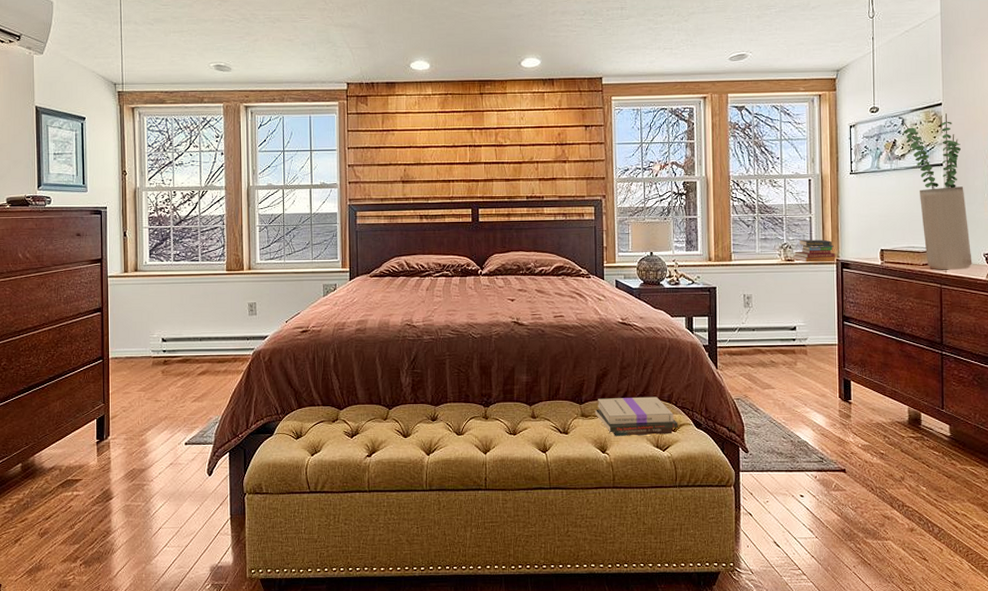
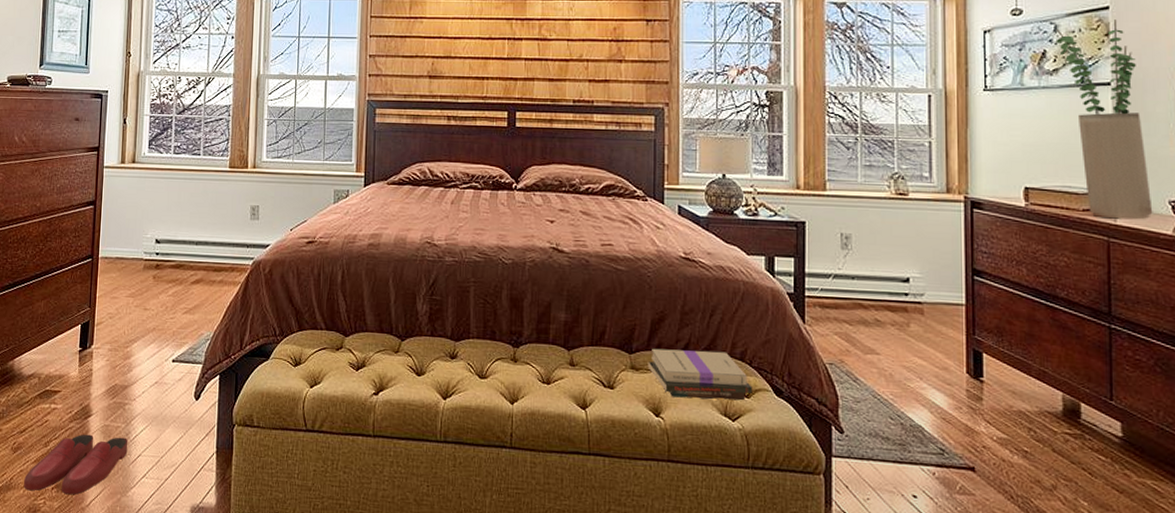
slippers: none [52,514,149,569] -> present [23,434,128,495]
books: present [793,239,835,263] -> none [907,169,963,200]

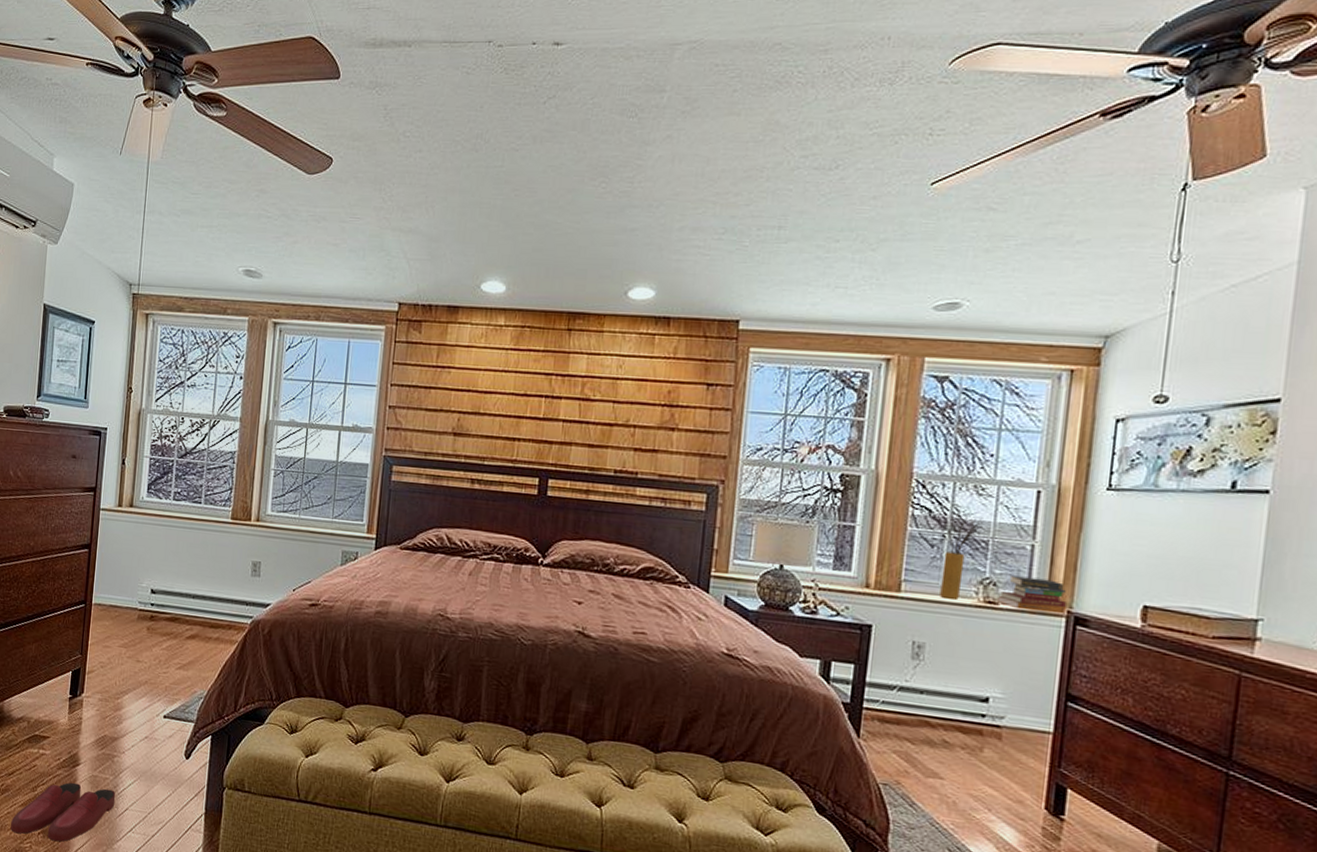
books: present [647,348,753,401] -> none [674,749,792,815]
vase: none [856,116,889,195] -> present [940,510,985,601]
books: none [907,169,963,200] -> present [997,575,1066,615]
vase: present [1055,19,1153,220] -> none [1205,415,1306,654]

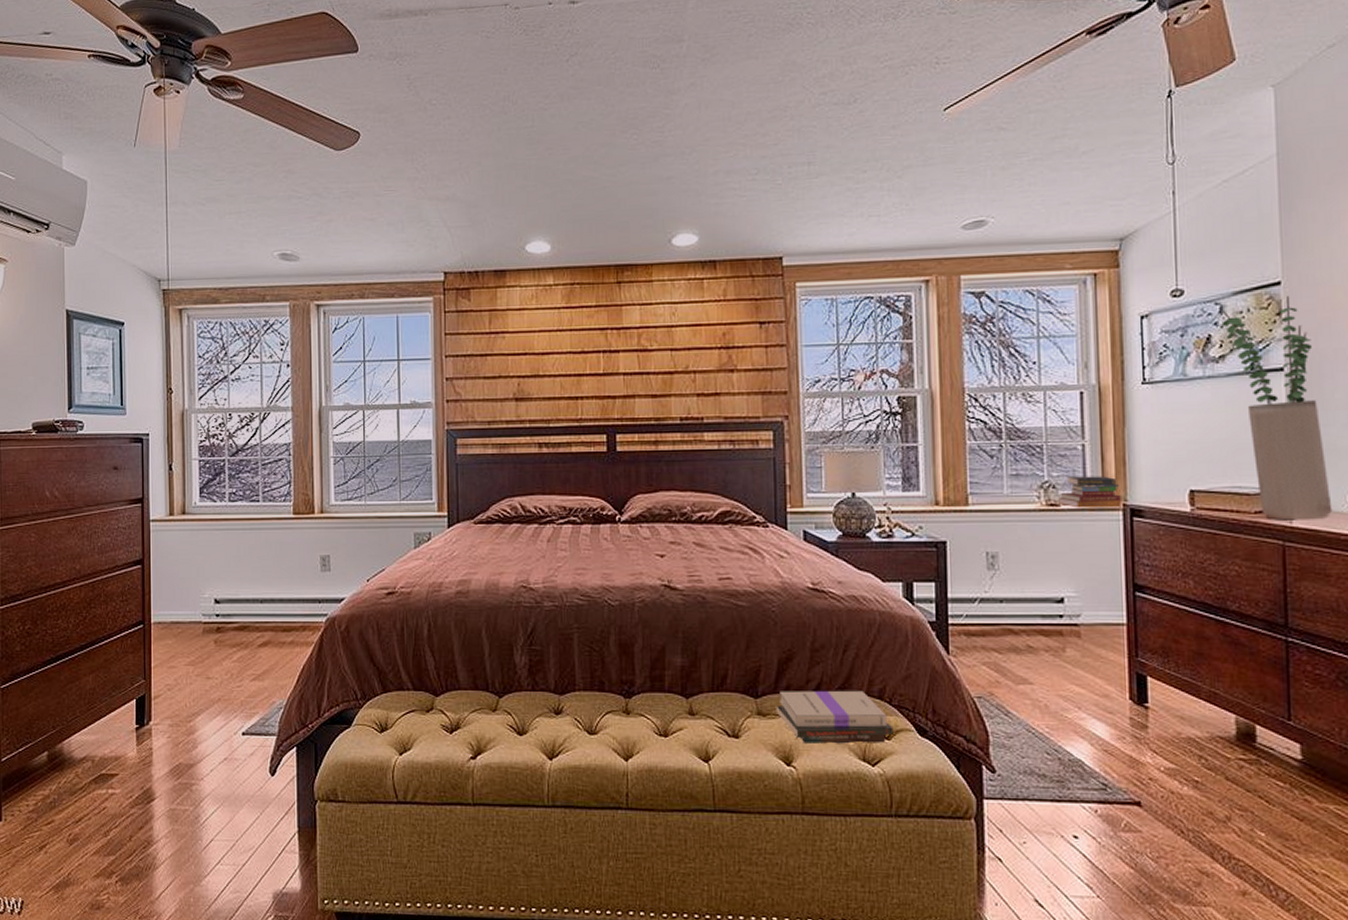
slippers: present [10,782,116,842] -> none [83,820,198,888]
books: none [674,749,792,815] -> present [775,690,894,744]
vase: present [940,510,985,601] -> none [1000,419,1036,507]
vase: none [1205,415,1306,654] -> present [1221,296,1333,520]

